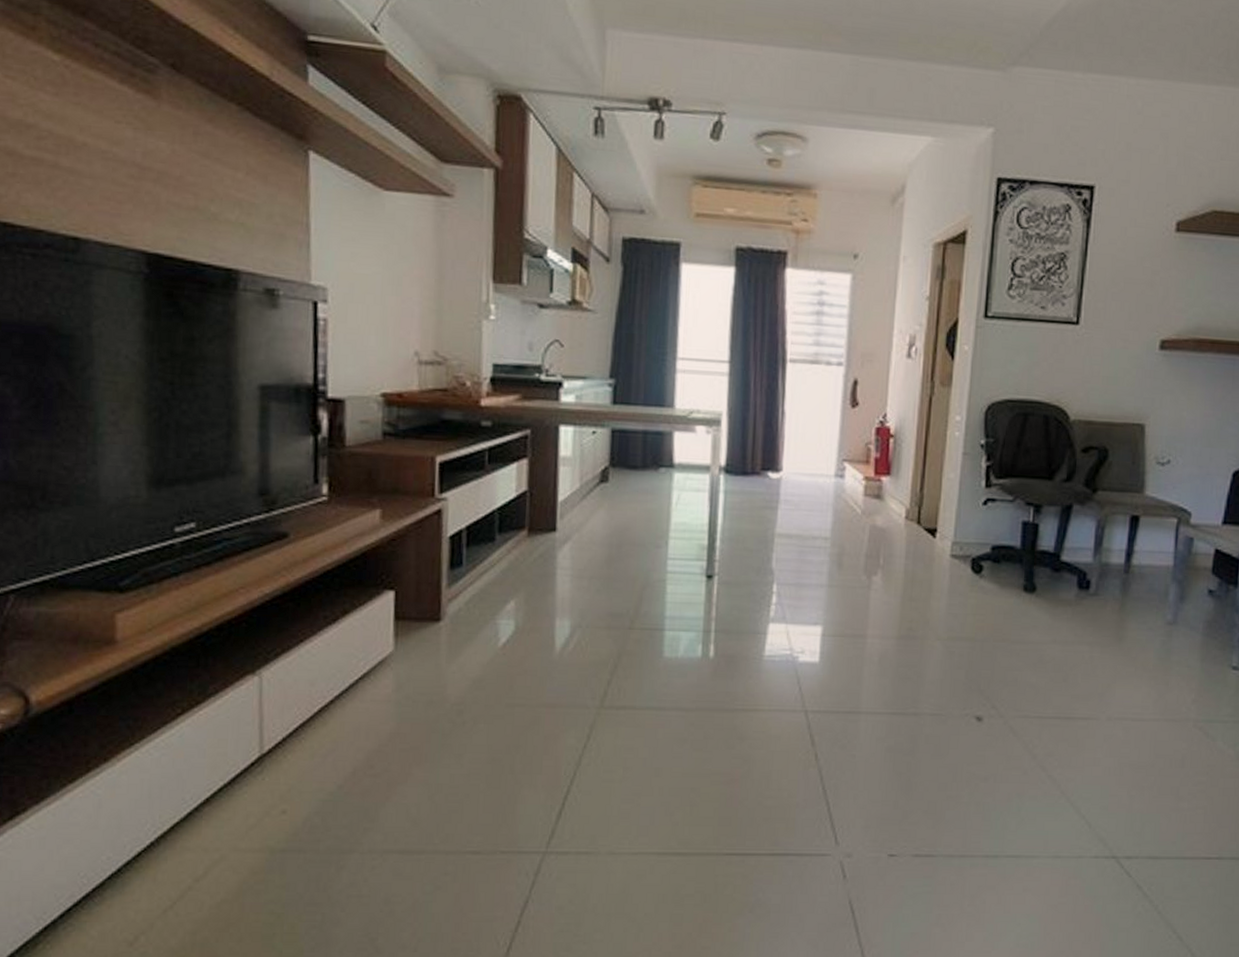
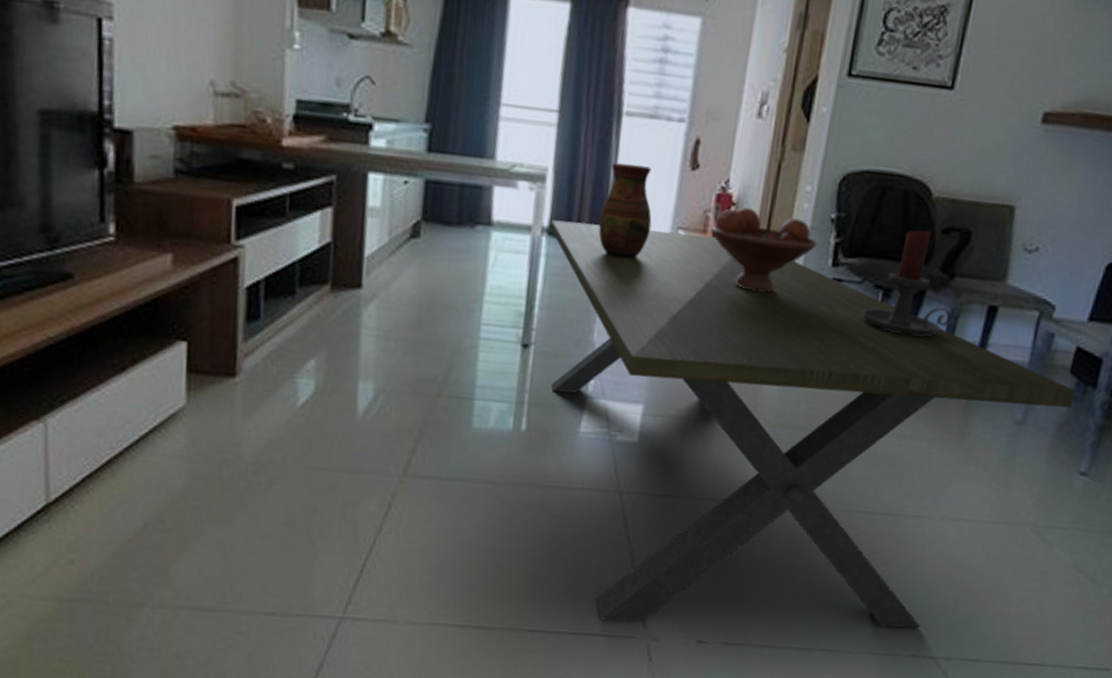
dining table: none [727,459,1220,840] -> present [550,220,1076,628]
vase: none [771,405,819,491] -> present [599,163,652,259]
fruit bowl: none [872,439,970,514] -> present [710,207,817,292]
candle holder: none [1016,449,1099,548] -> present [861,229,953,337]

